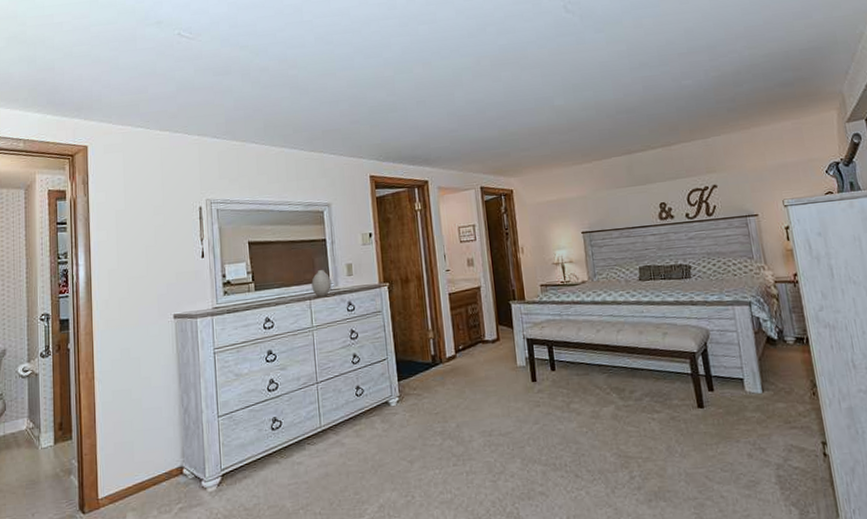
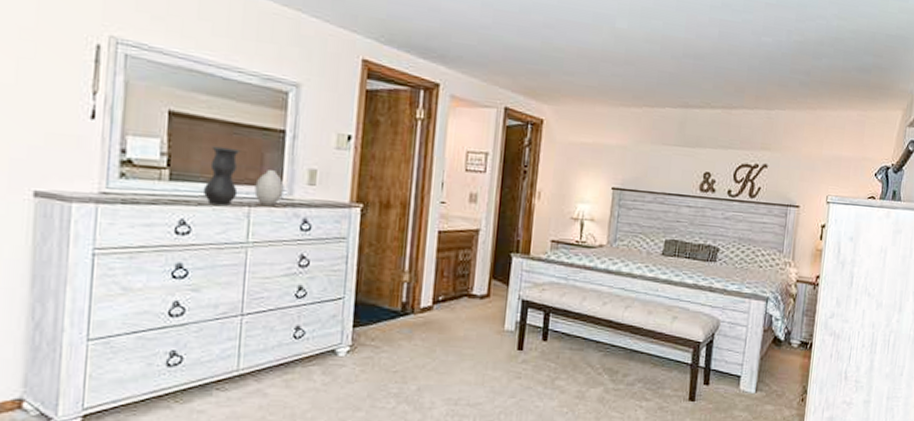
vase: none [277,259,301,303] -> present [202,146,241,206]

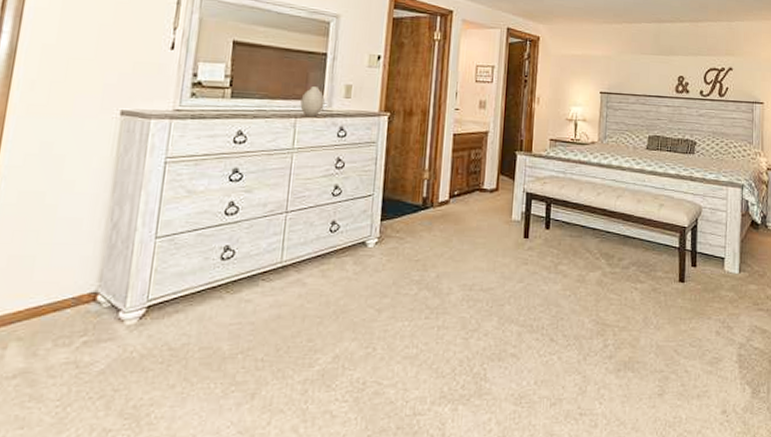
vase: present [202,146,241,206] -> none [258,68,290,118]

